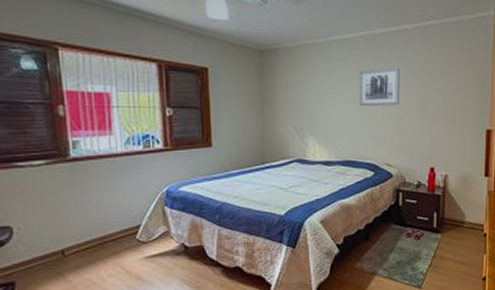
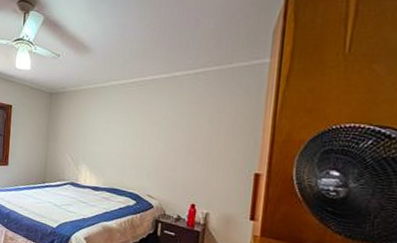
wall art: present [360,67,400,106] -> none [128,109,167,144]

